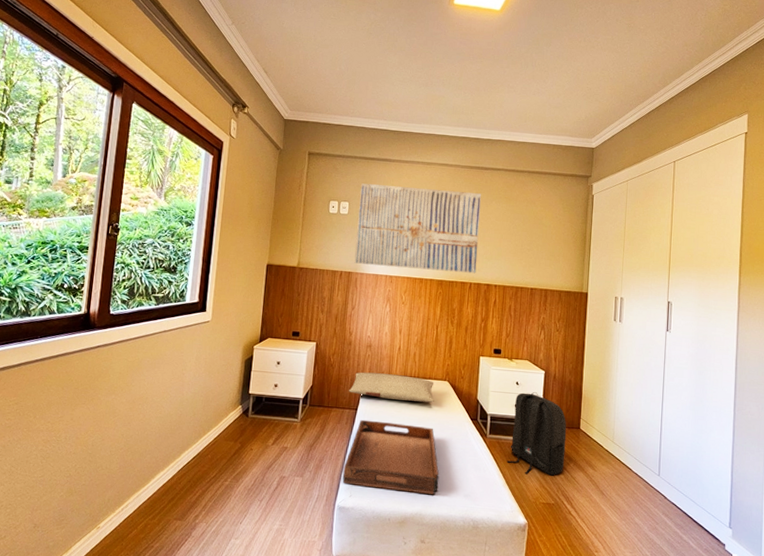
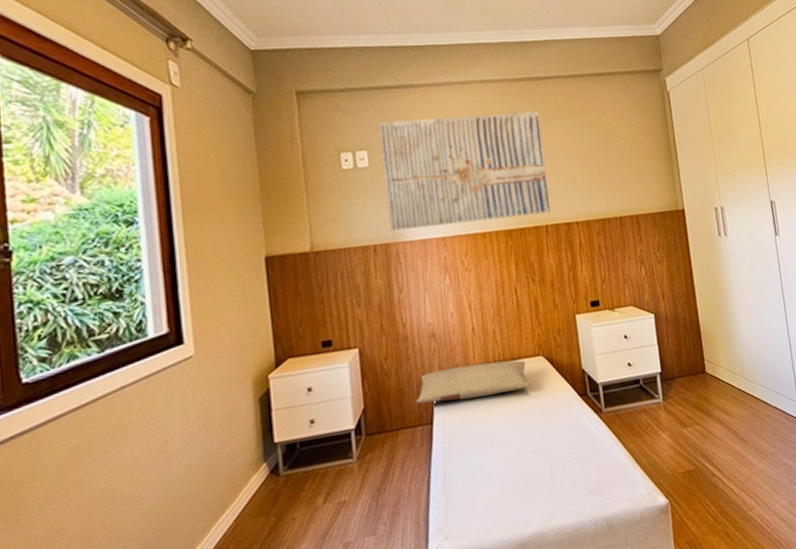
serving tray: present [342,419,440,495] -> none [429,419,557,526]
backpack: present [506,392,567,476] -> none [627,342,697,445]

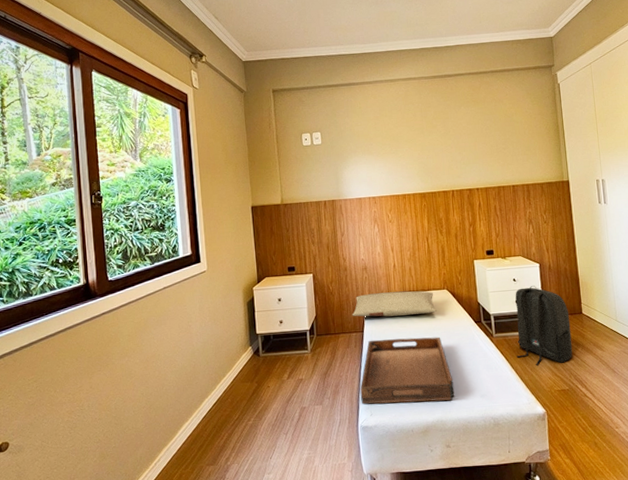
wall art: present [379,111,551,231] -> none [329,101,457,191]
serving tray: none [429,419,557,526] -> present [360,336,455,405]
backpack: none [627,342,697,445] -> present [515,286,573,366]

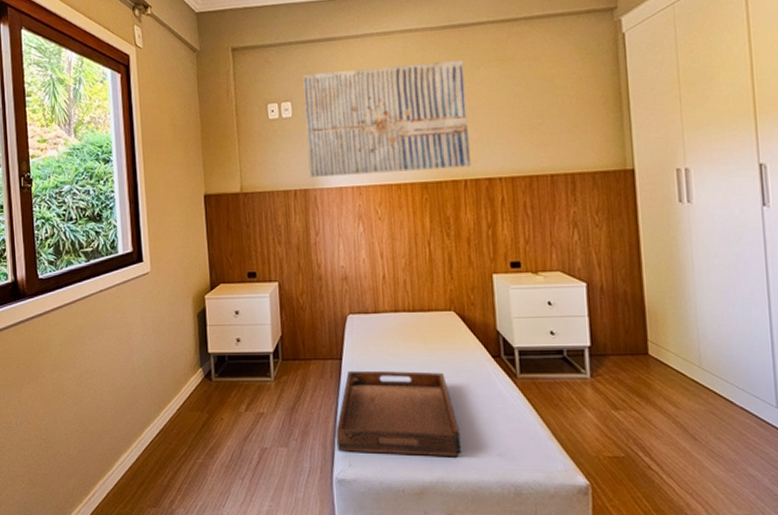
wall art: none [329,101,457,191] -> present [303,60,471,177]
pillow: present [352,291,437,317] -> none [327,310,439,343]
backpack: present [515,286,573,366] -> none [549,312,633,422]

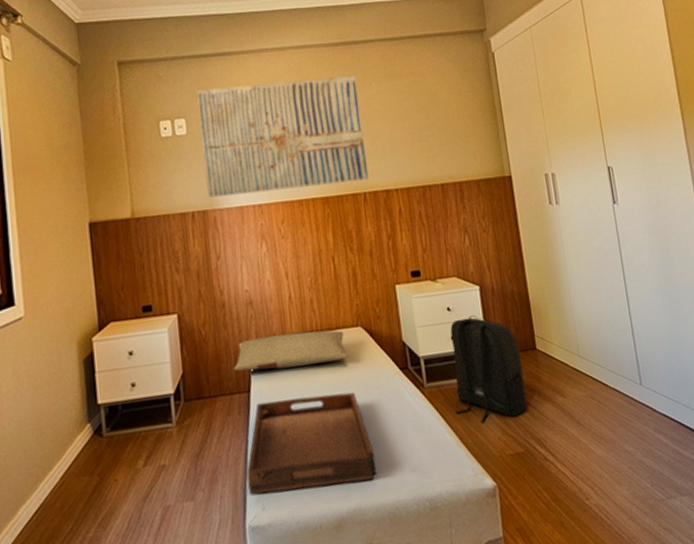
pillow: none [327,310,439,343] -> present [233,330,349,371]
backpack: none [549,312,633,422] -> present [450,315,527,424]

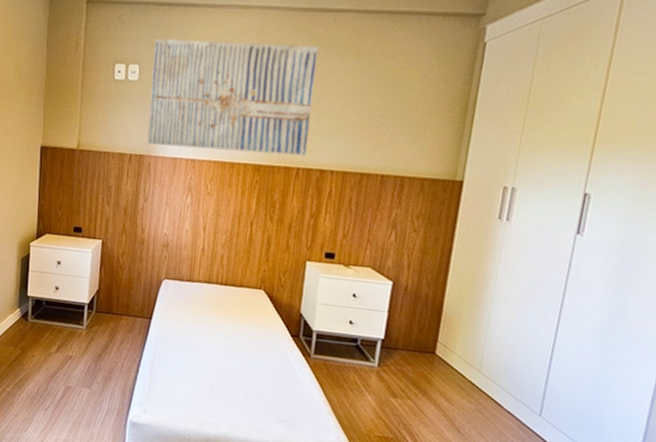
pillow: present [233,330,349,371] -> none [141,276,246,314]
serving tray: present [246,392,377,495] -> none [135,330,250,418]
backpack: present [450,315,527,424] -> none [334,307,418,407]

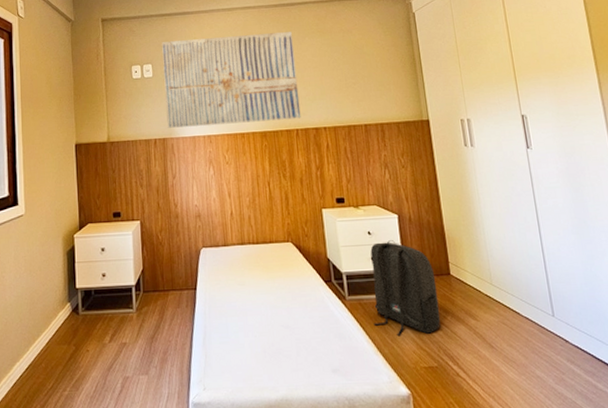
backpack: none [334,307,418,407] -> present [370,240,441,337]

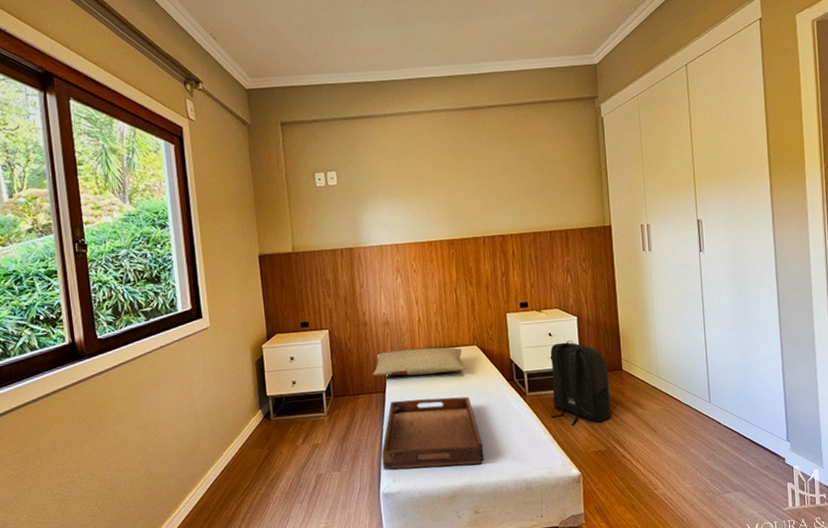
wall art: present [162,32,301,128] -> none [346,137,488,237]
pillow: none [183,243,280,273] -> present [372,347,465,376]
serving tray: none [191,297,302,376] -> present [381,396,484,470]

